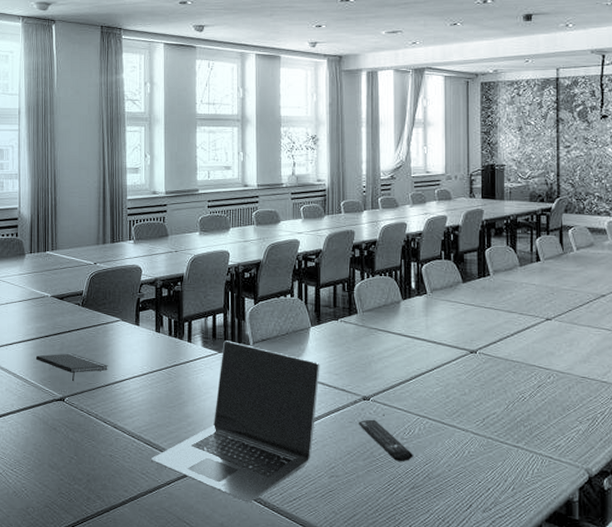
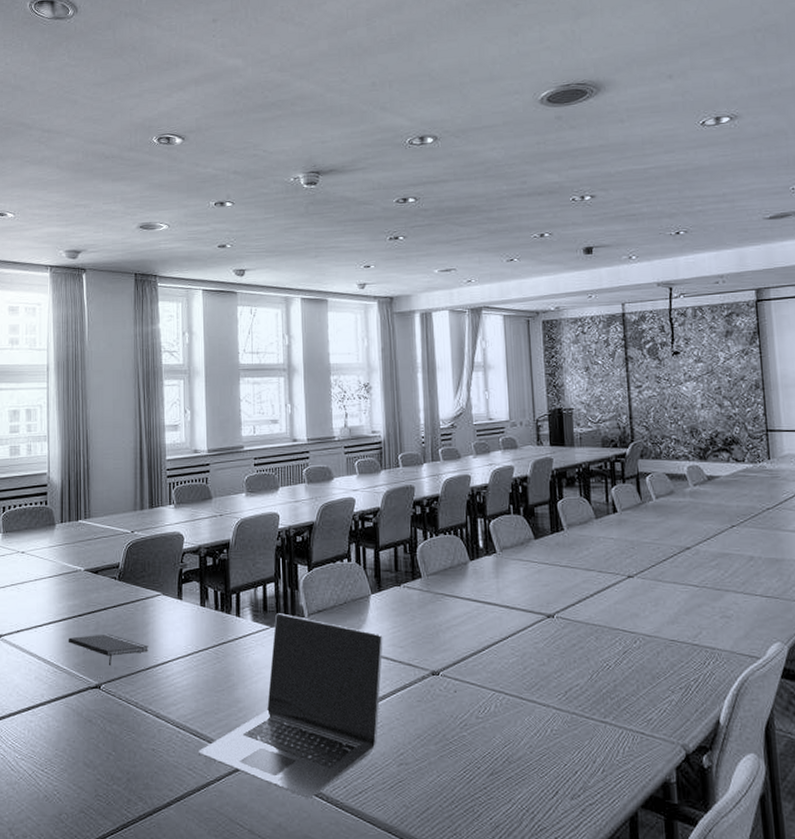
remote control: present [359,419,413,462] -> none [428,697,490,745]

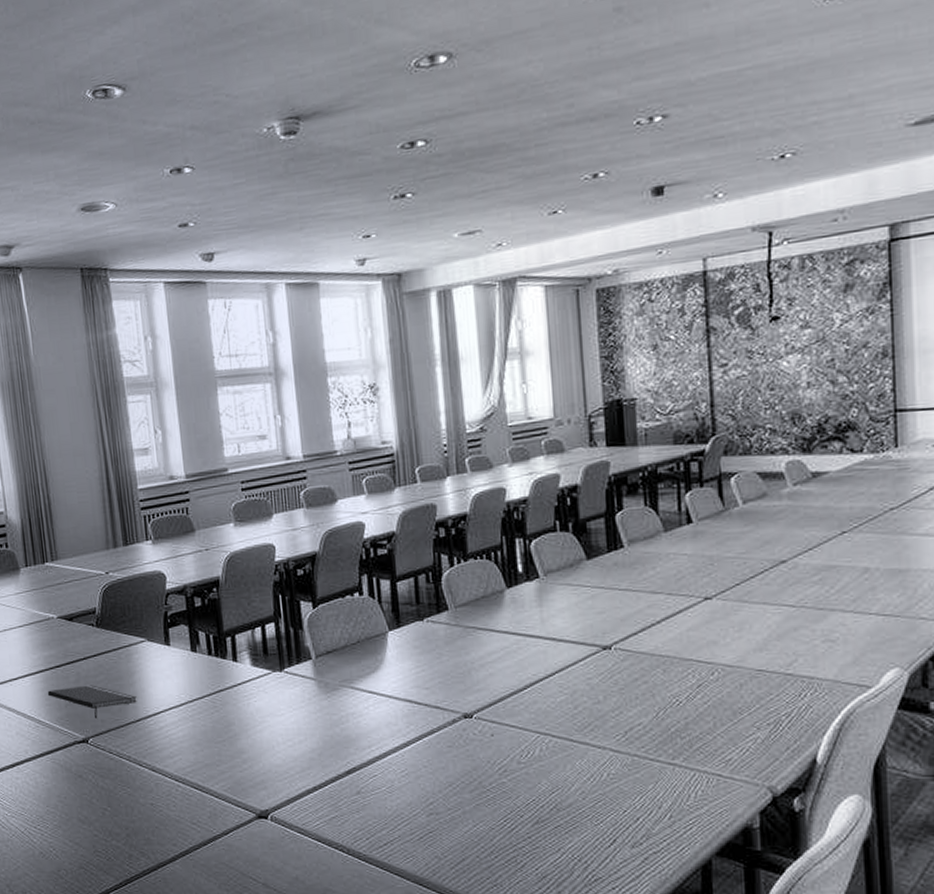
laptop: present [199,613,383,799] -> none [202,656,405,851]

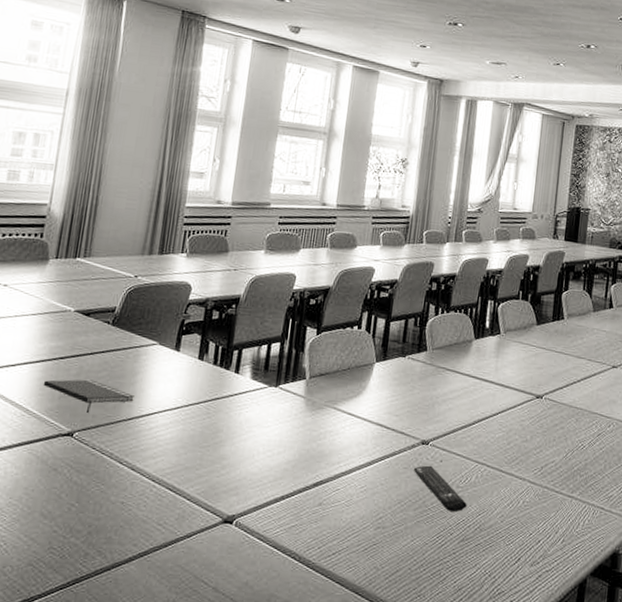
remote control: none [460,741,535,792] -> present [414,465,467,513]

